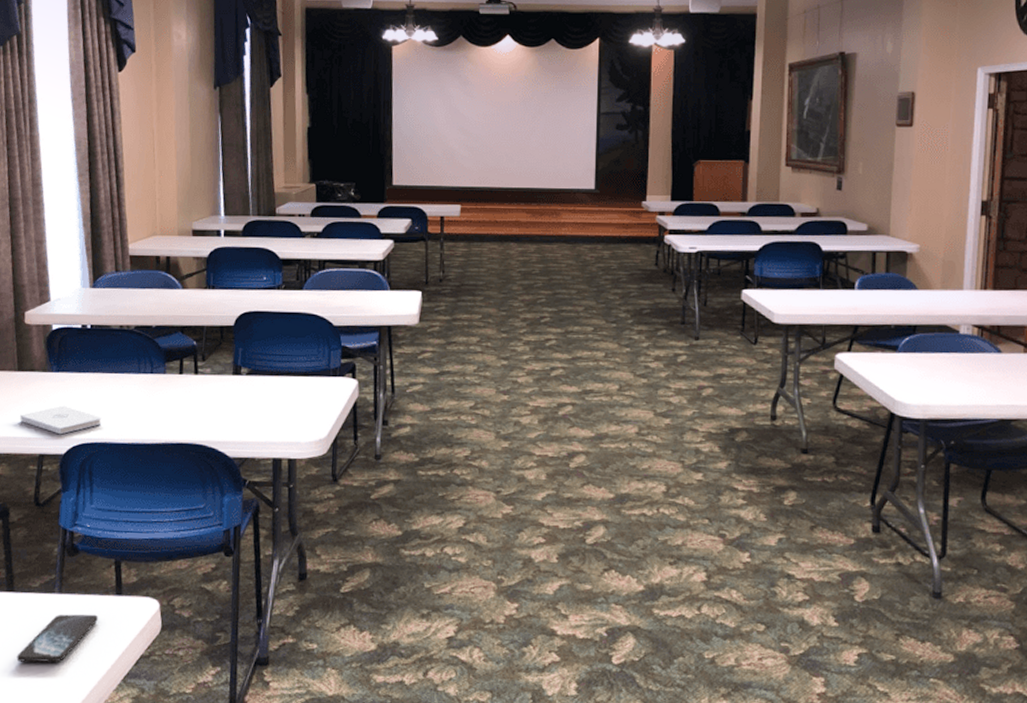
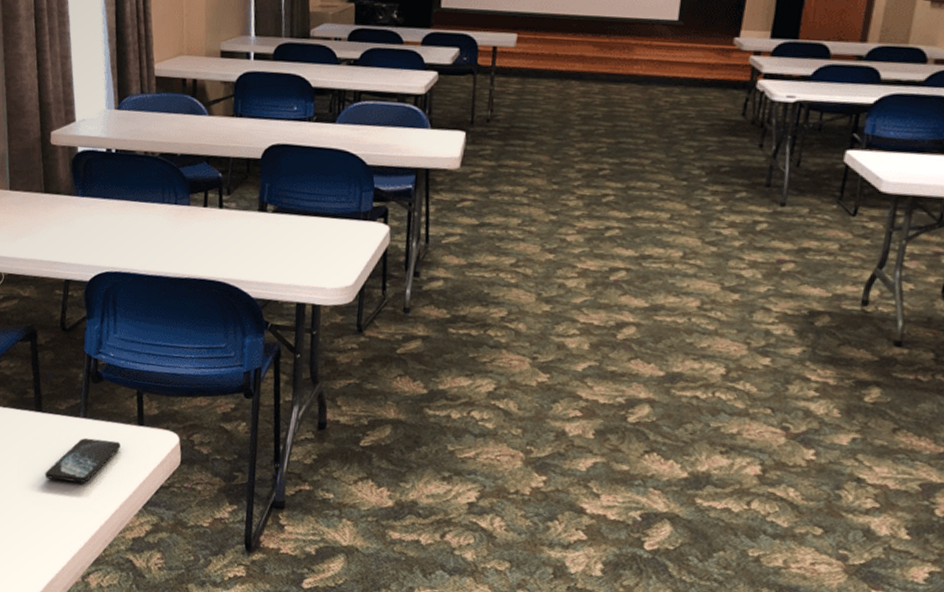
notepad: present [20,406,102,435] -> none [46,232,126,261]

